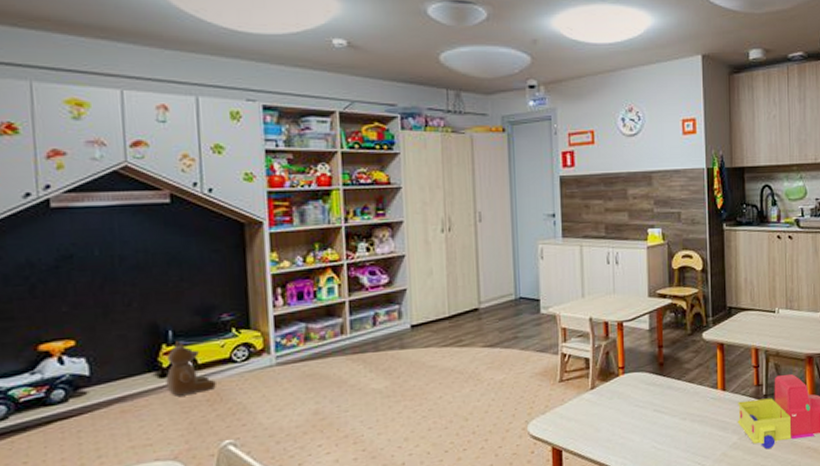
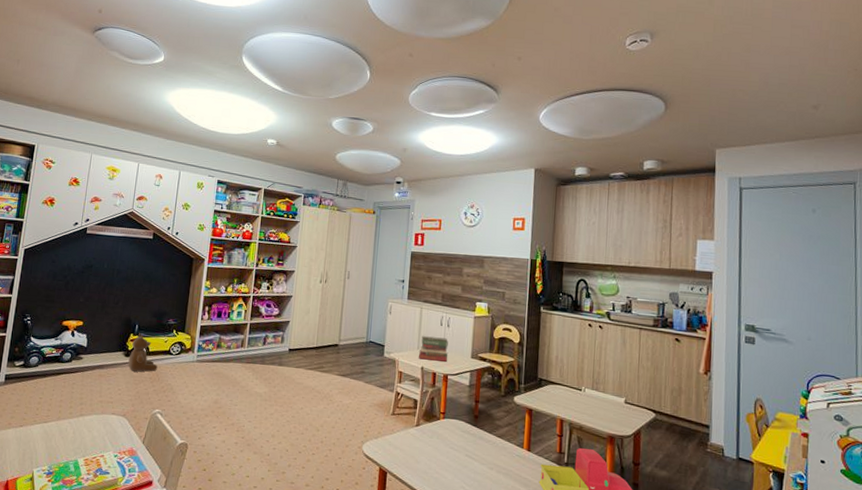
books: none [585,278,620,309] -> present [419,336,448,362]

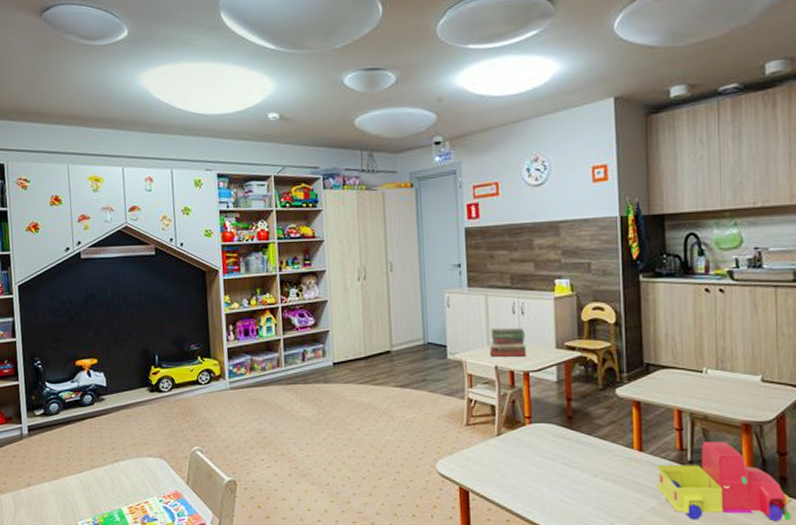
teddy bear: present [128,333,158,372] -> none [154,364,188,408]

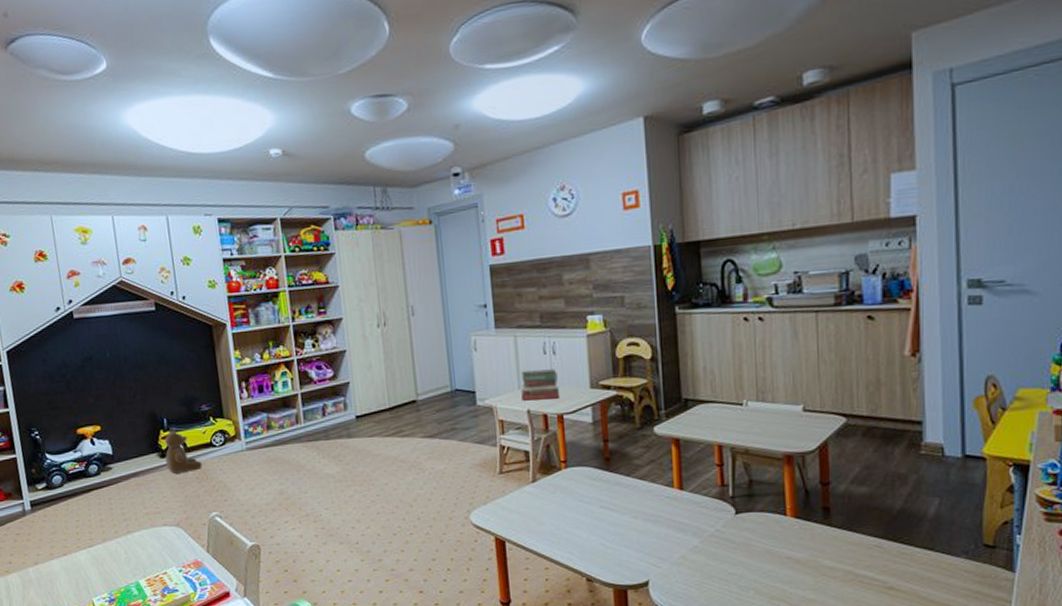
teddy bear: none [154,364,188,408] -> present [165,428,202,474]
toy truck: present [656,442,792,522] -> none [698,475,835,556]

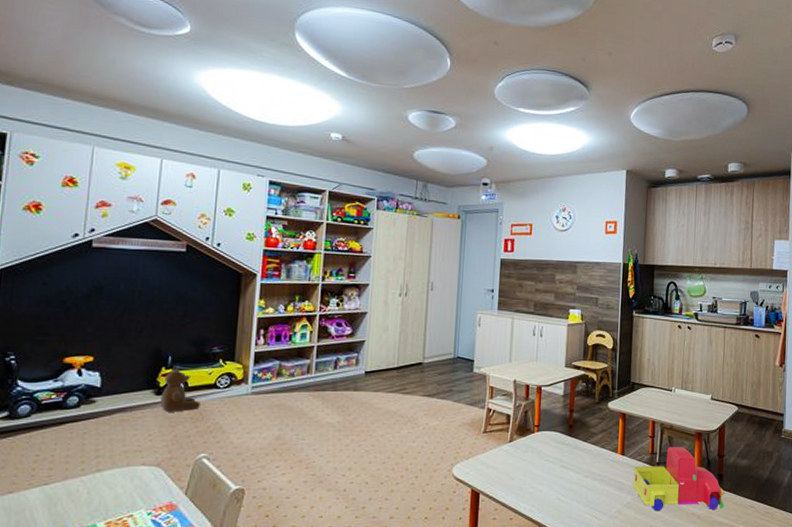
books: present [521,369,559,401] -> none [511,348,541,373]
toy truck: none [698,475,835,556] -> present [632,447,724,512]

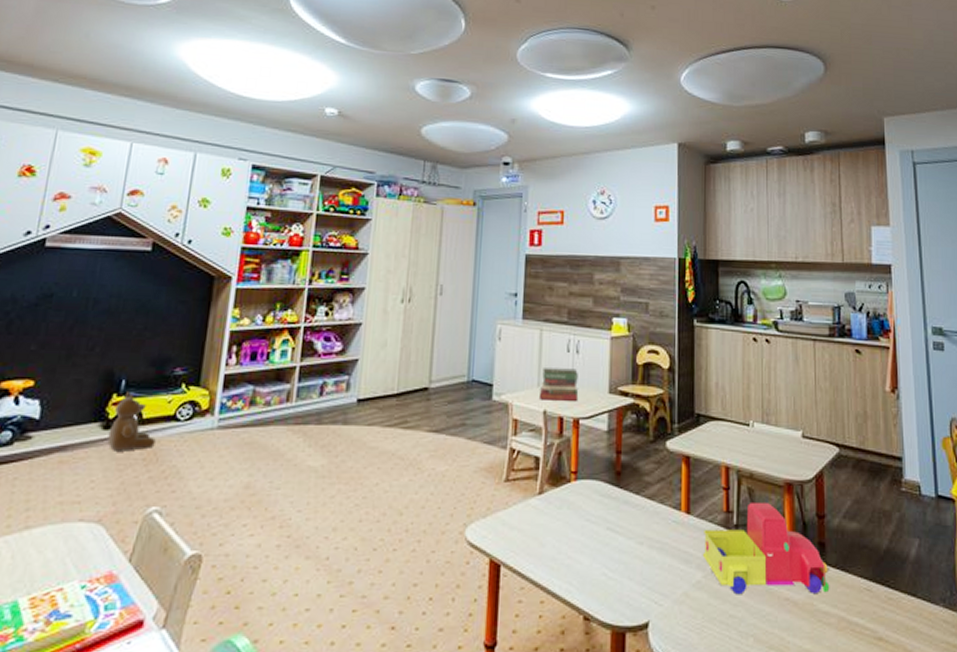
books: none [511,348,541,373] -> present [540,368,578,401]

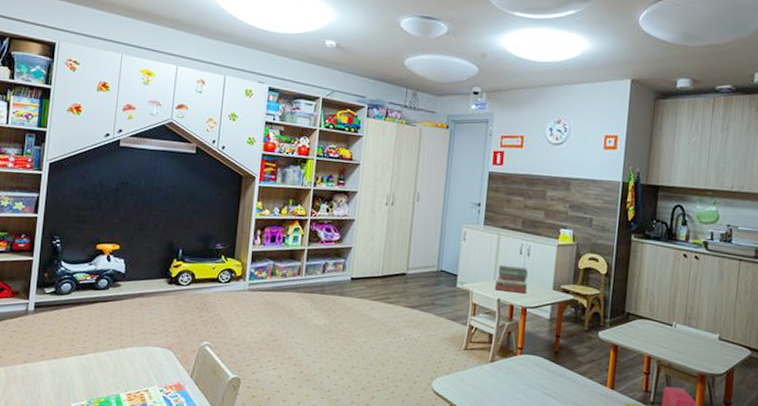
teddy bear: present [107,392,156,451] -> none [172,258,205,301]

